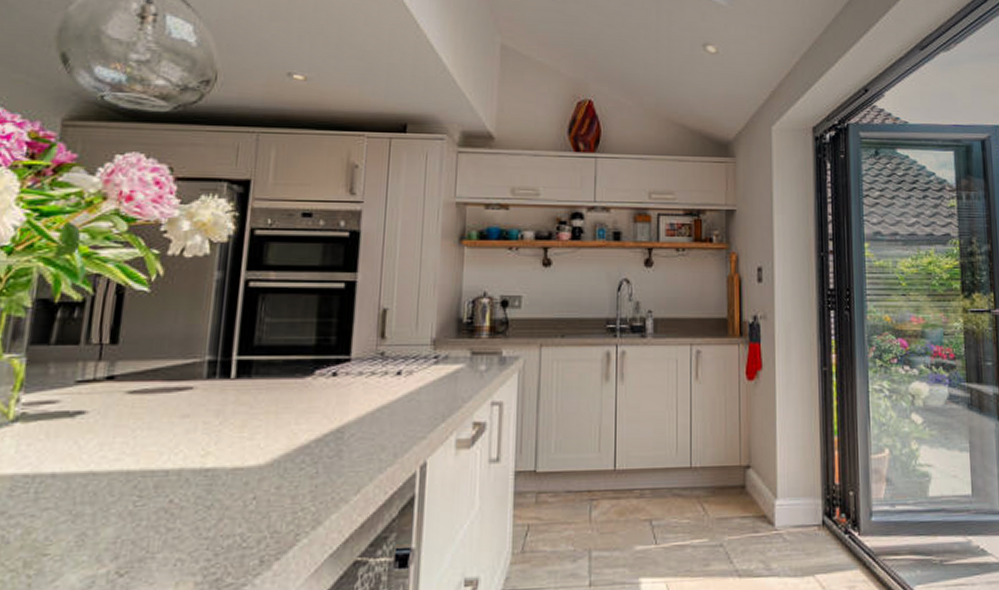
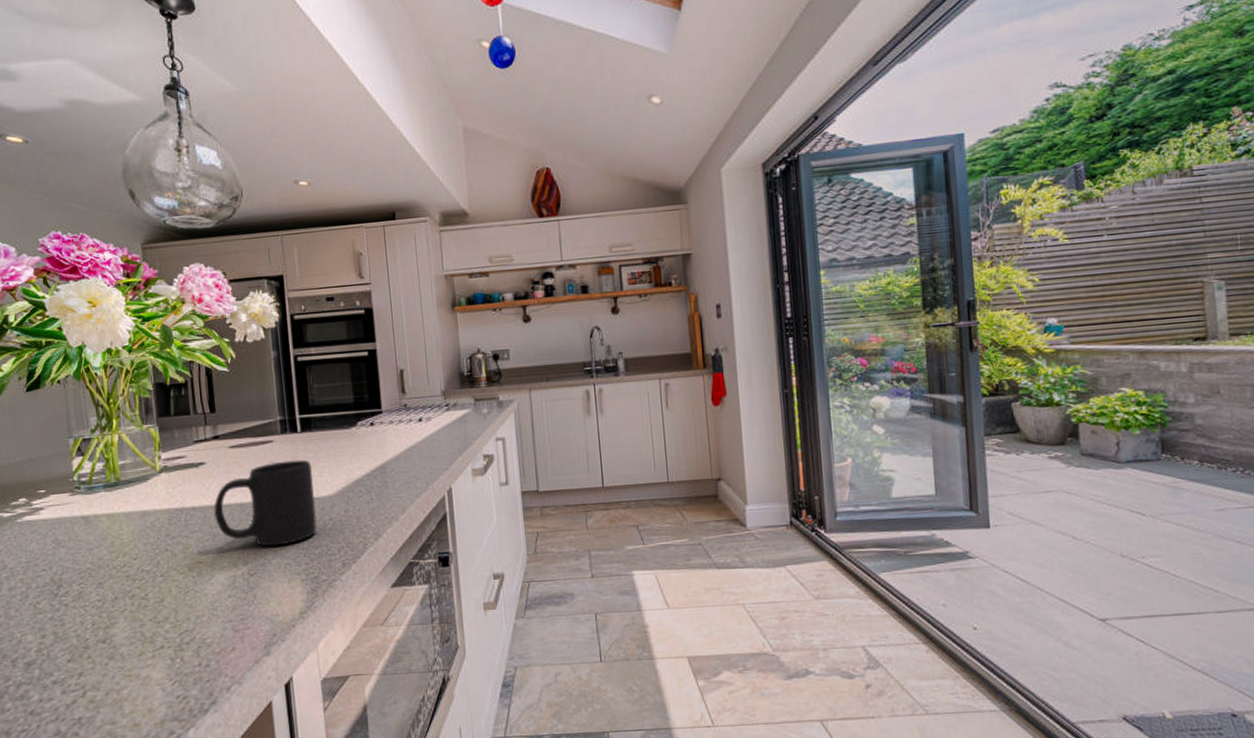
mug: none [82,415,241,534] -> present [213,459,317,547]

